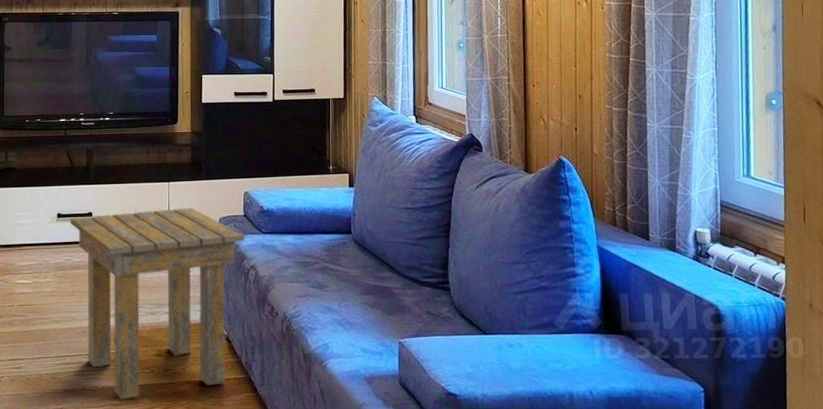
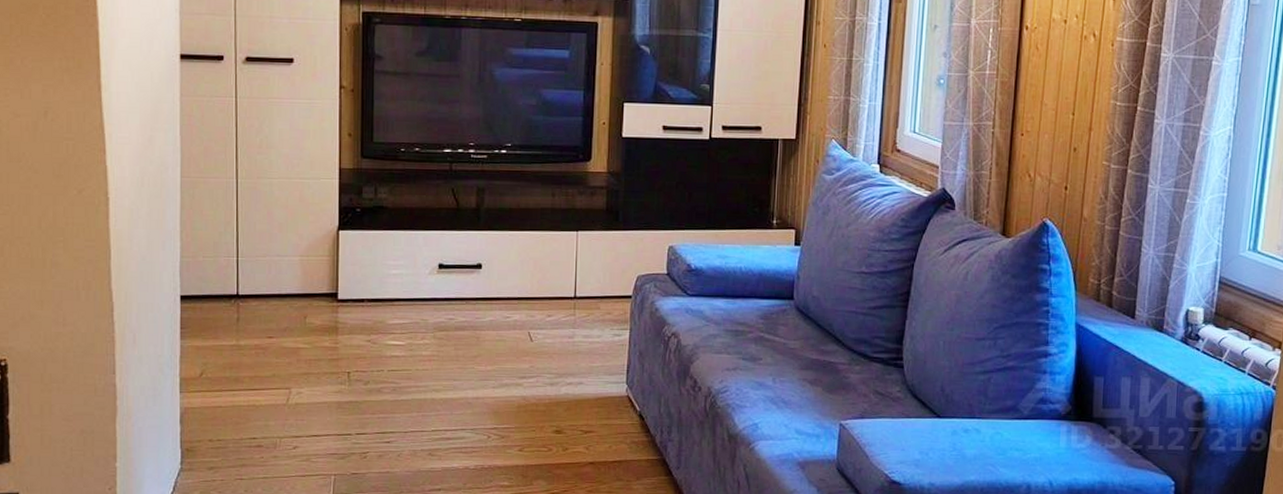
side table: present [70,207,244,399] -> none [454,262,666,481]

